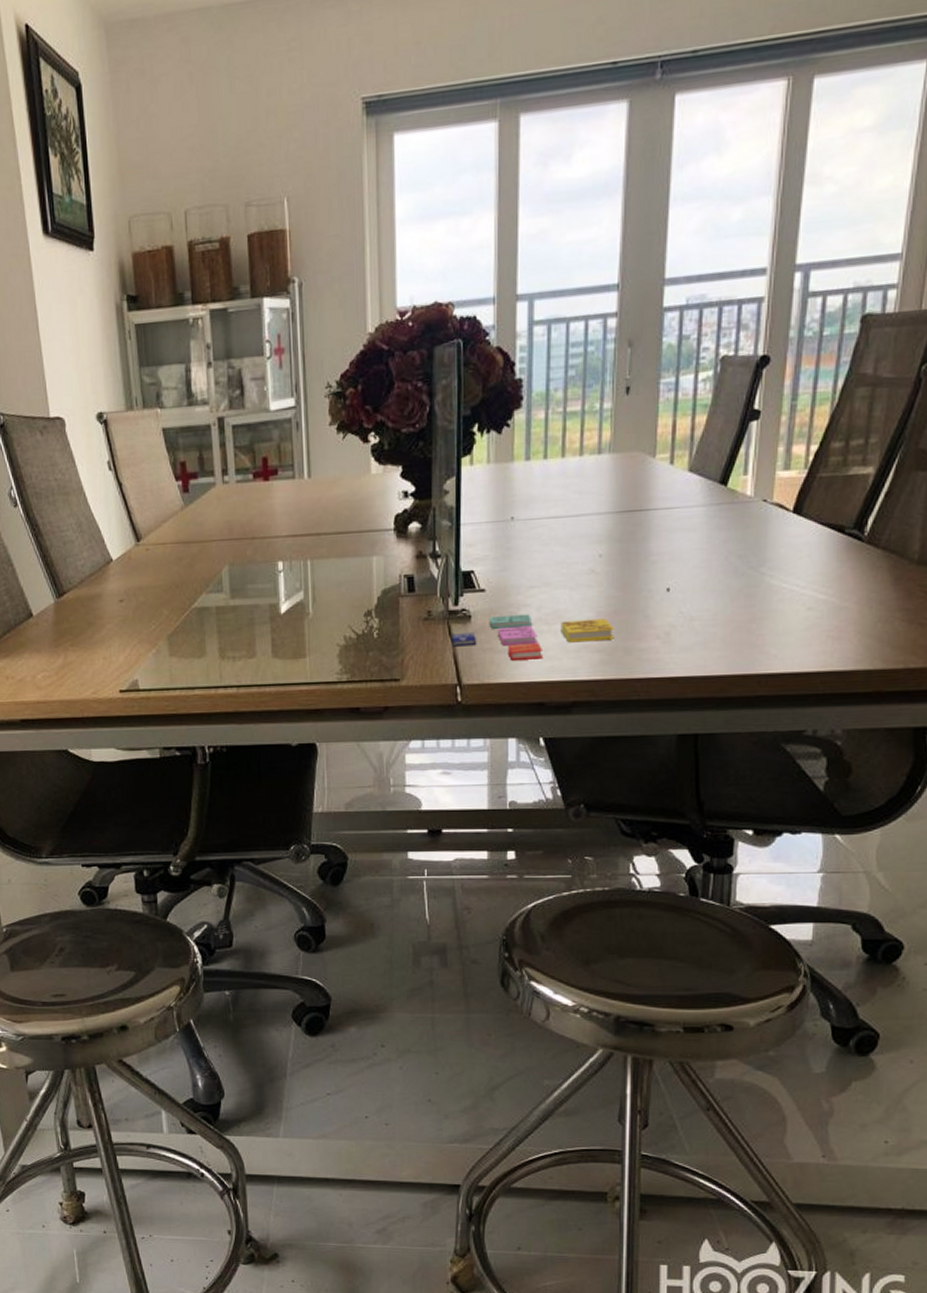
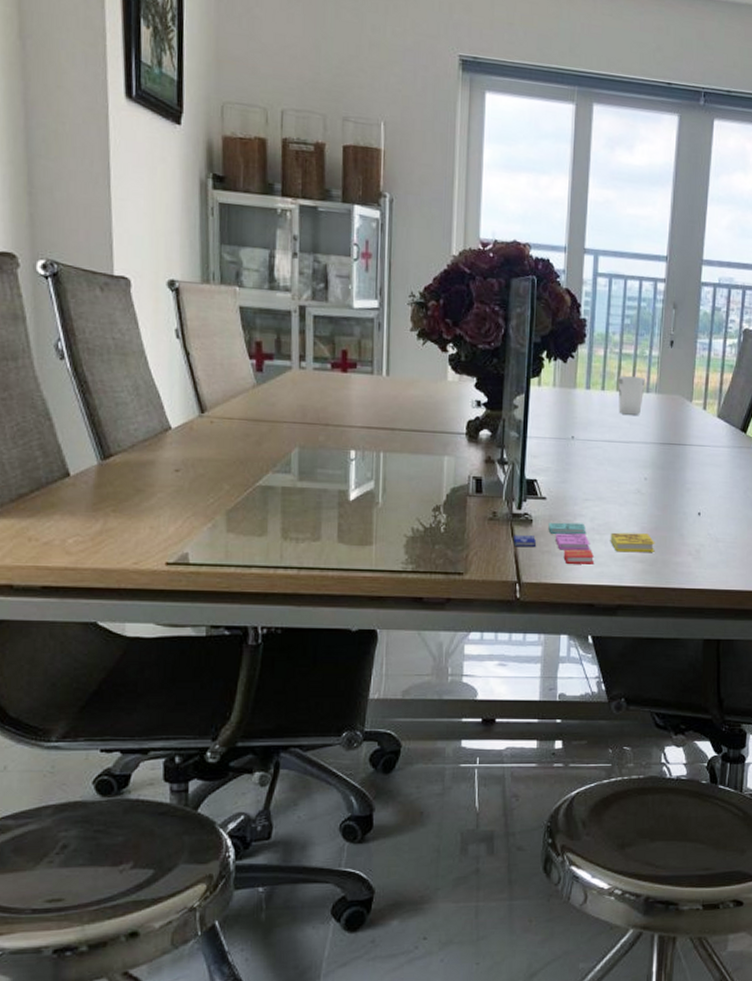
cup: none [563,437,596,484] -> present [618,376,645,415]

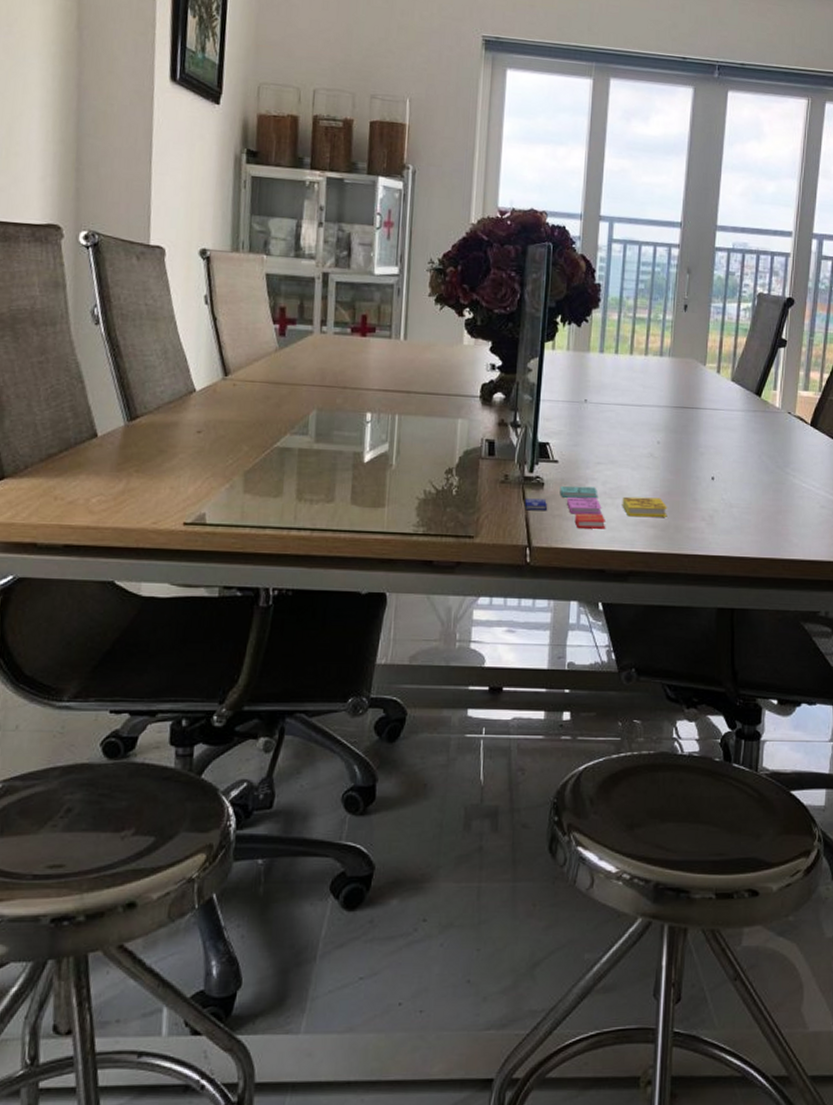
cup: present [618,376,645,415] -> none [631,339,659,379]

